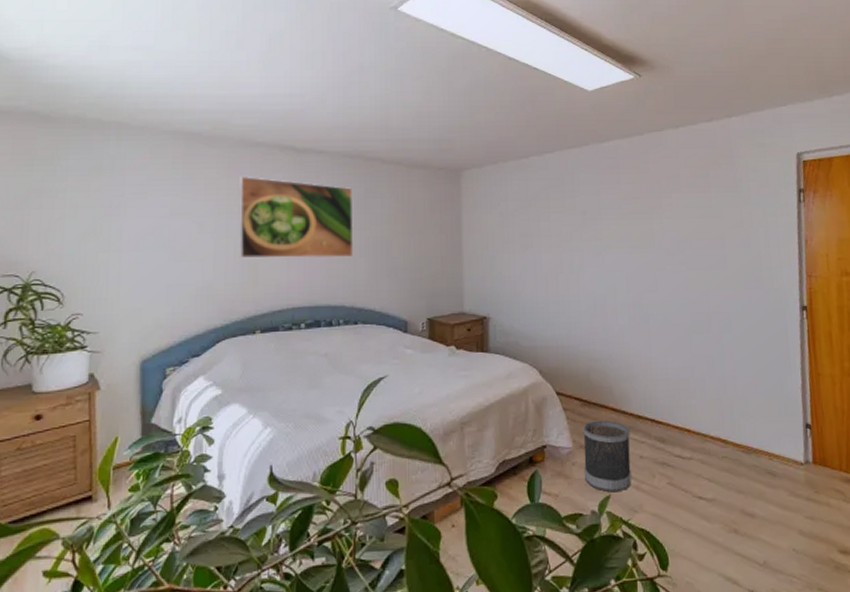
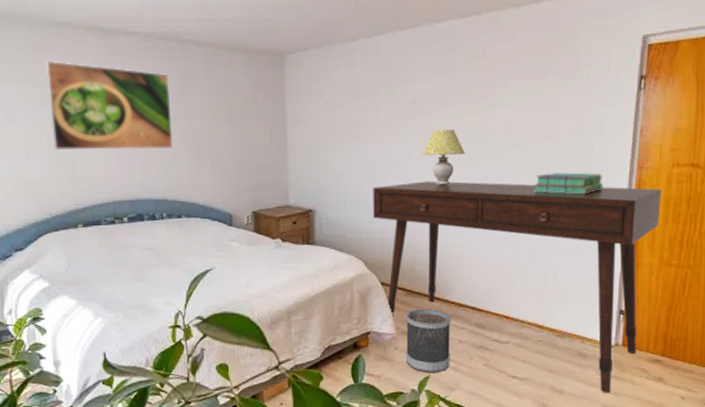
desk: none [546,288,835,518] -> present [373,181,661,393]
table lamp: none [593,238,635,294] -> present [422,128,465,186]
stack of books: none [705,281,775,303] -> present [534,172,603,195]

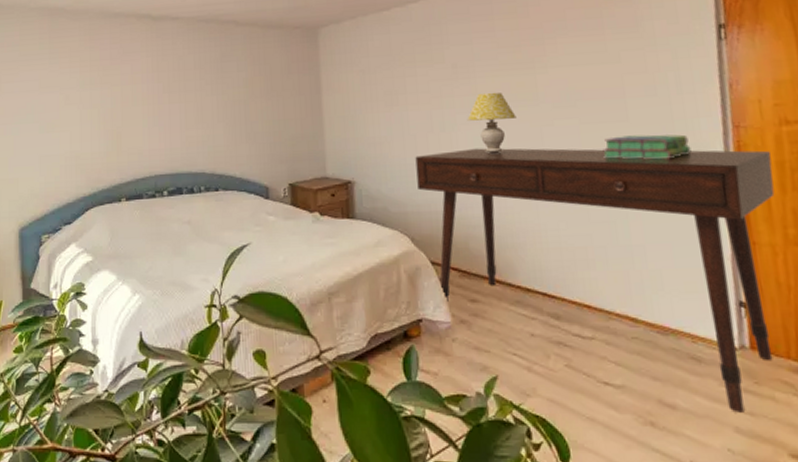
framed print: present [45,60,173,150] -> none [101,47,212,127]
wastebasket: present [405,308,451,373] -> none [462,293,522,372]

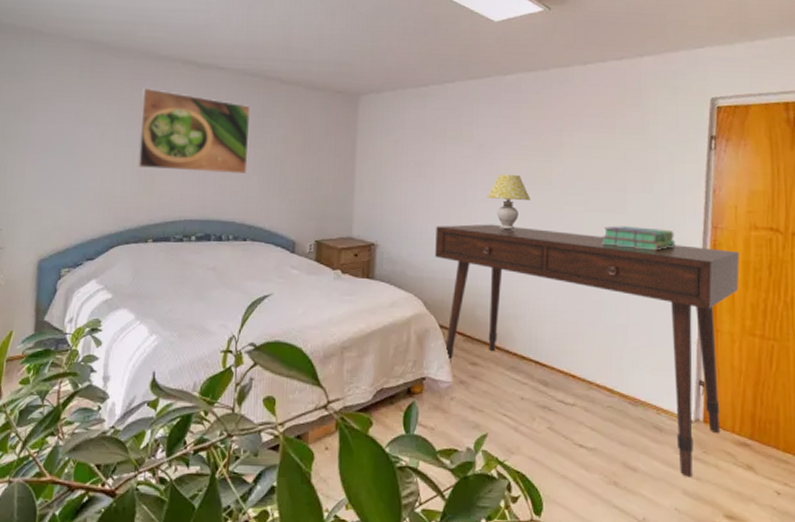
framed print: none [101,47,212,127] -> present [137,87,251,174]

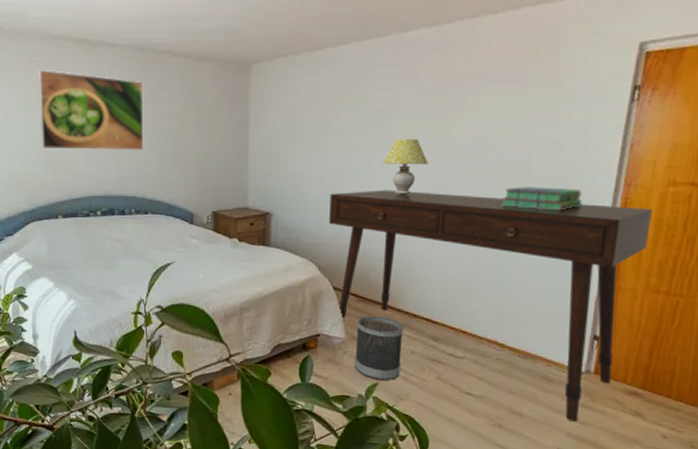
wastebasket: none [461,357,512,431] -> present [354,316,404,380]

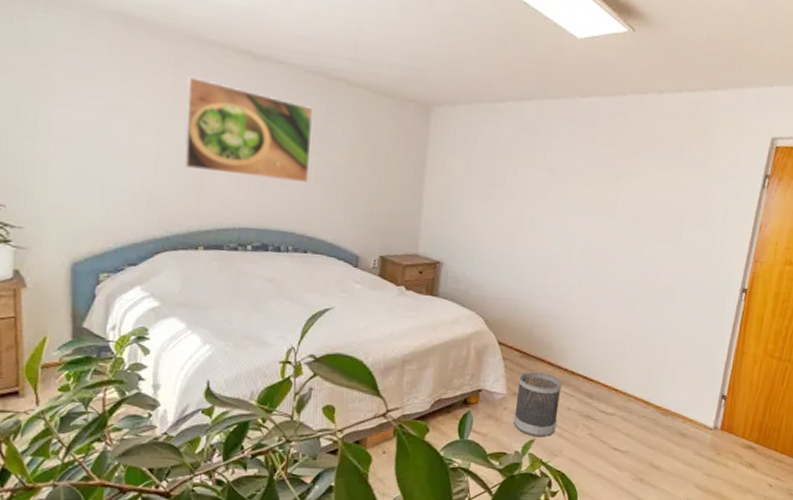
desk: present [329,190,652,422] -> none [499,247,773,474]
table lamp: present [382,138,428,195] -> none [553,199,595,255]
stack of books: present [501,187,582,211] -> none [655,255,720,280]

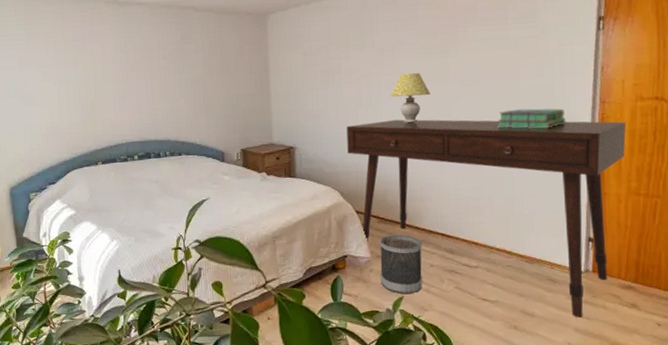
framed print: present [183,76,313,182] -> none [73,29,175,101]
desk: none [499,247,773,474] -> present [346,119,626,318]
table lamp: none [553,199,595,255] -> present [390,72,431,124]
stack of books: none [655,255,720,280] -> present [497,108,566,129]

